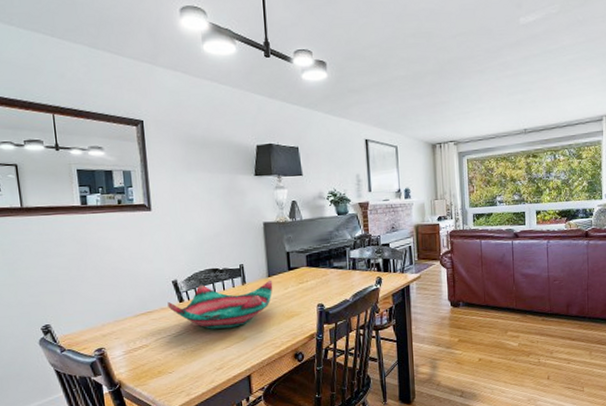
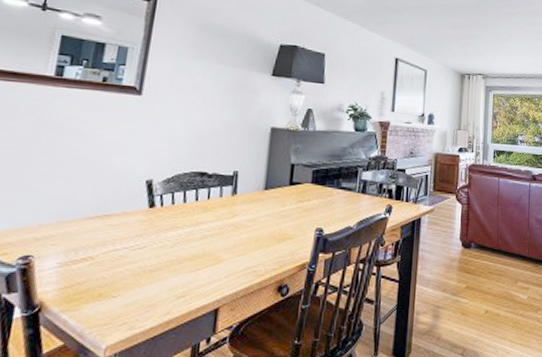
decorative bowl: present [167,280,273,329] -> none [133,189,269,246]

